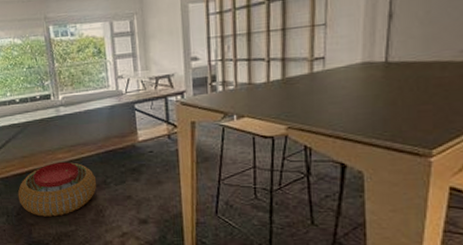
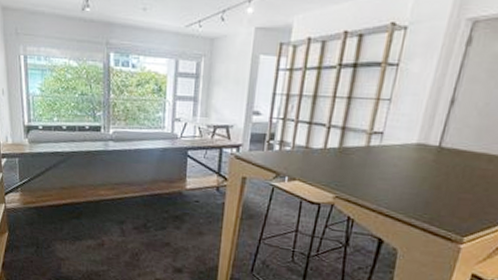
pouf: present [17,162,97,217] -> none [51,199,137,255]

